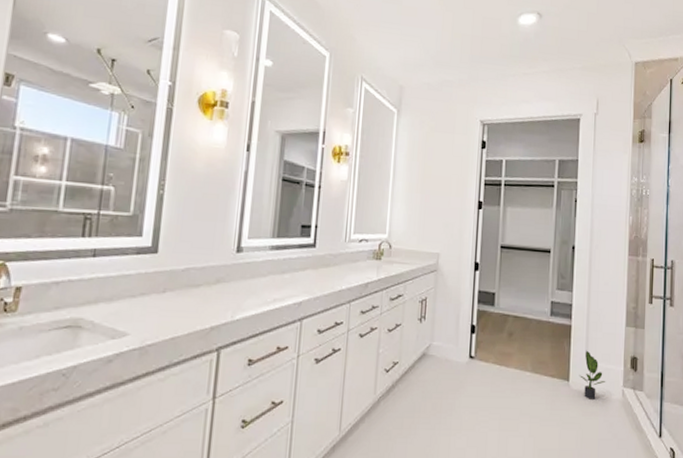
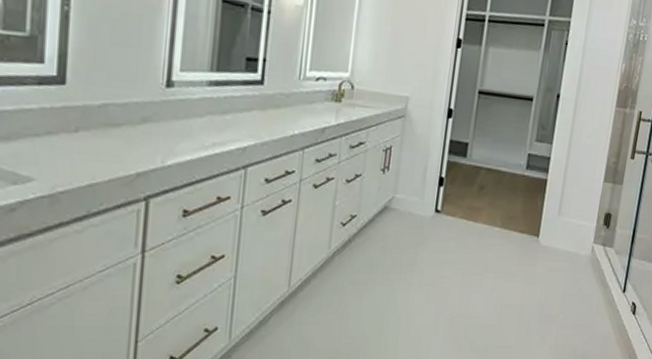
potted plant: present [579,350,606,399] -> none [549,205,577,255]

